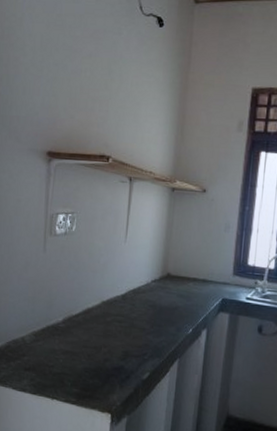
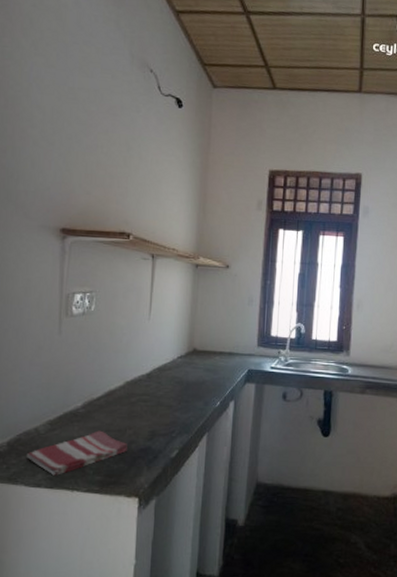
dish towel: none [14,345,102,383] -> present [26,430,127,476]

